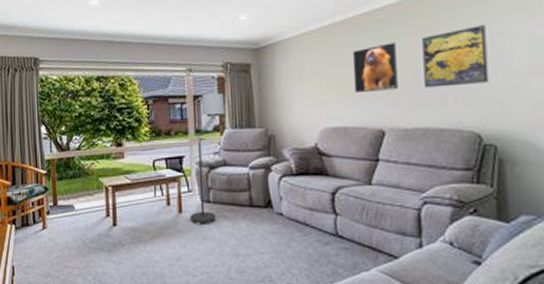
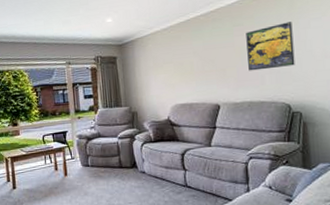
floor lamp: present [189,92,226,226] -> none [73,80,98,185]
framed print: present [352,42,398,92] -> none [194,37,229,76]

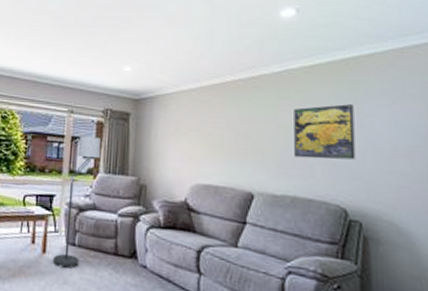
floor lamp: none [73,80,98,185] -> present [52,136,102,269]

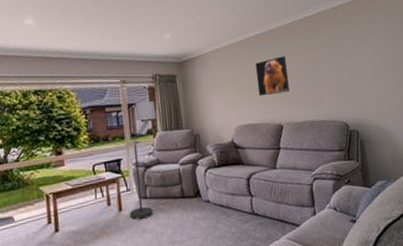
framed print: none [227,110,269,156] -> present [255,56,290,96]
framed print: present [294,104,356,160] -> none [303,43,350,90]

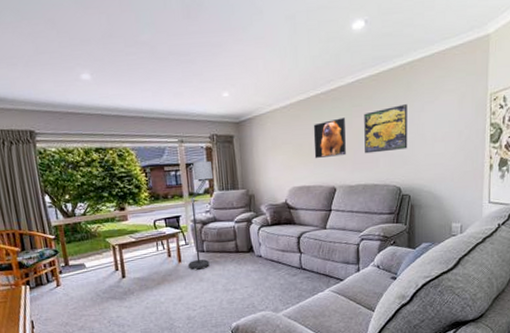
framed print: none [303,43,350,90] -> present [364,104,408,154]

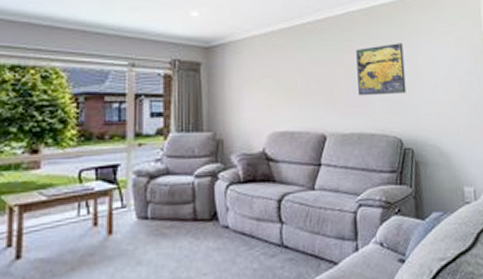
floor lamp: present [187,161,214,271] -> none [121,92,171,249]
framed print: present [313,117,346,158] -> none [298,52,337,97]

